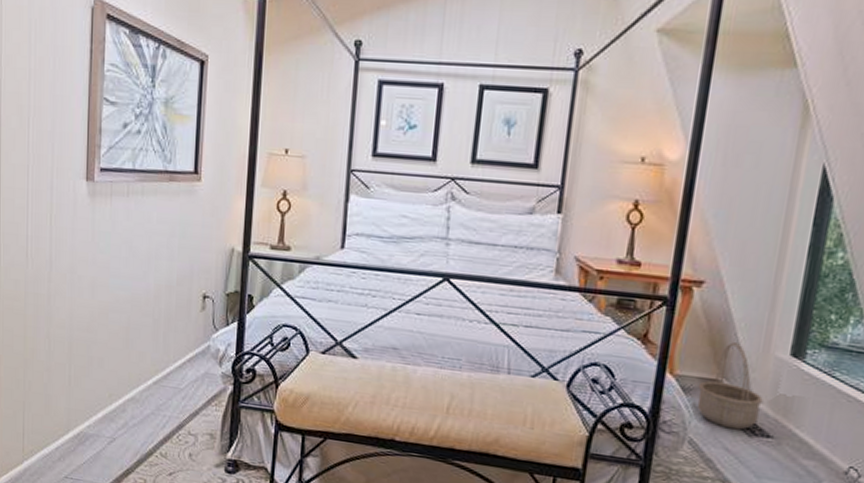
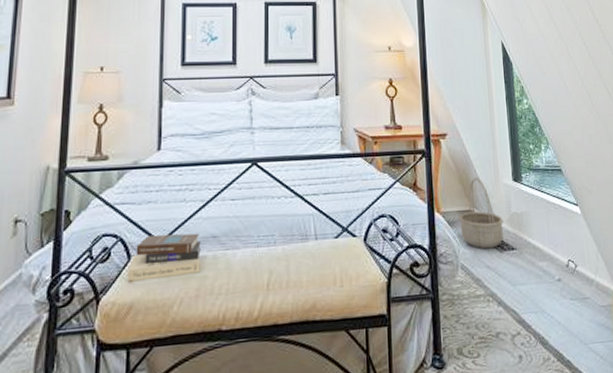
books: none [305,333,380,381] -> present [127,233,201,282]

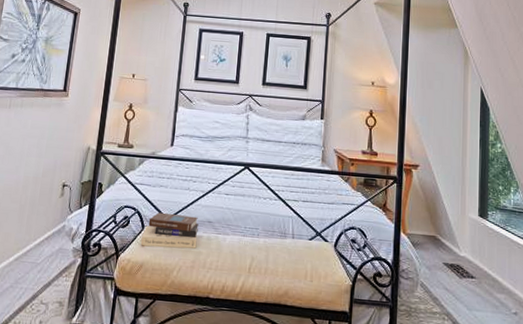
basket: present [458,178,503,249] -> none [422,208,465,274]

